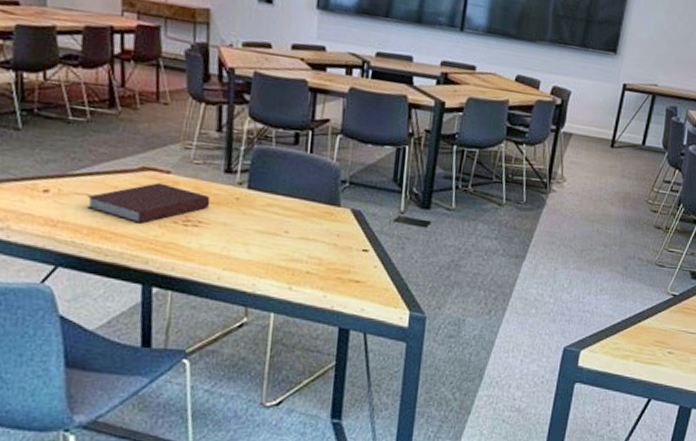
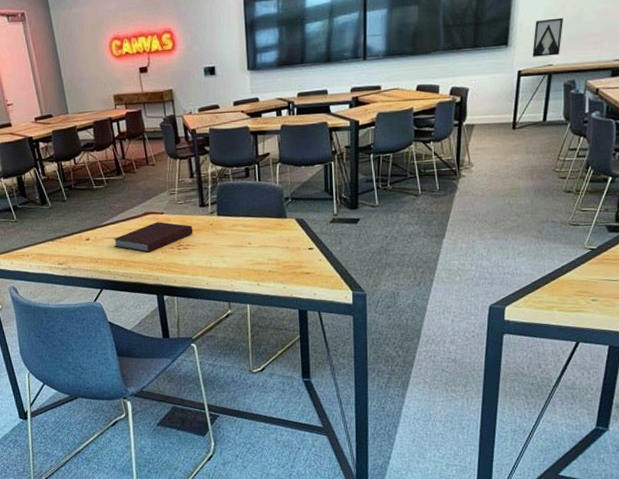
wall art: none [639,33,673,76] -> present [532,17,563,57]

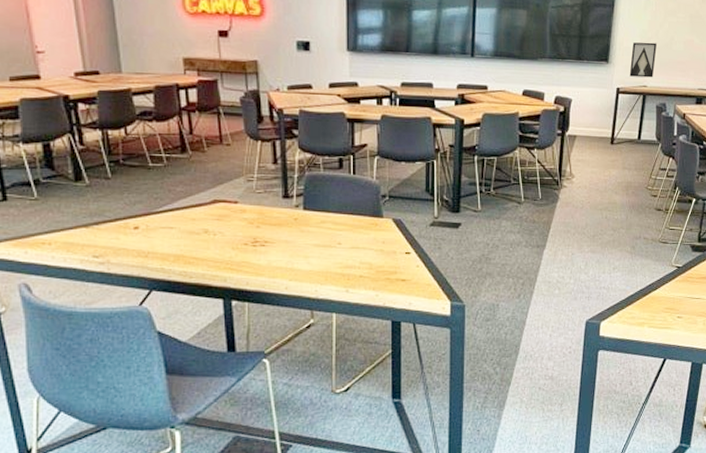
notebook: present [113,222,193,253] -> none [170,212,273,248]

